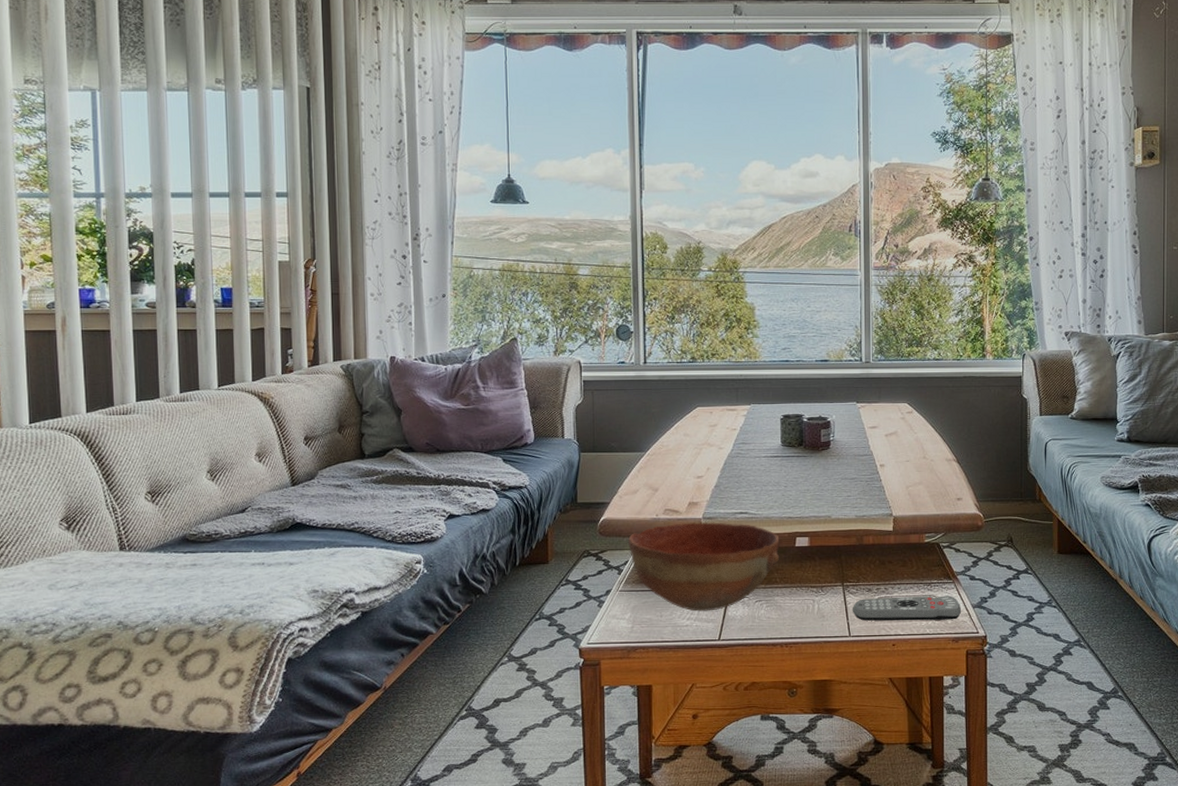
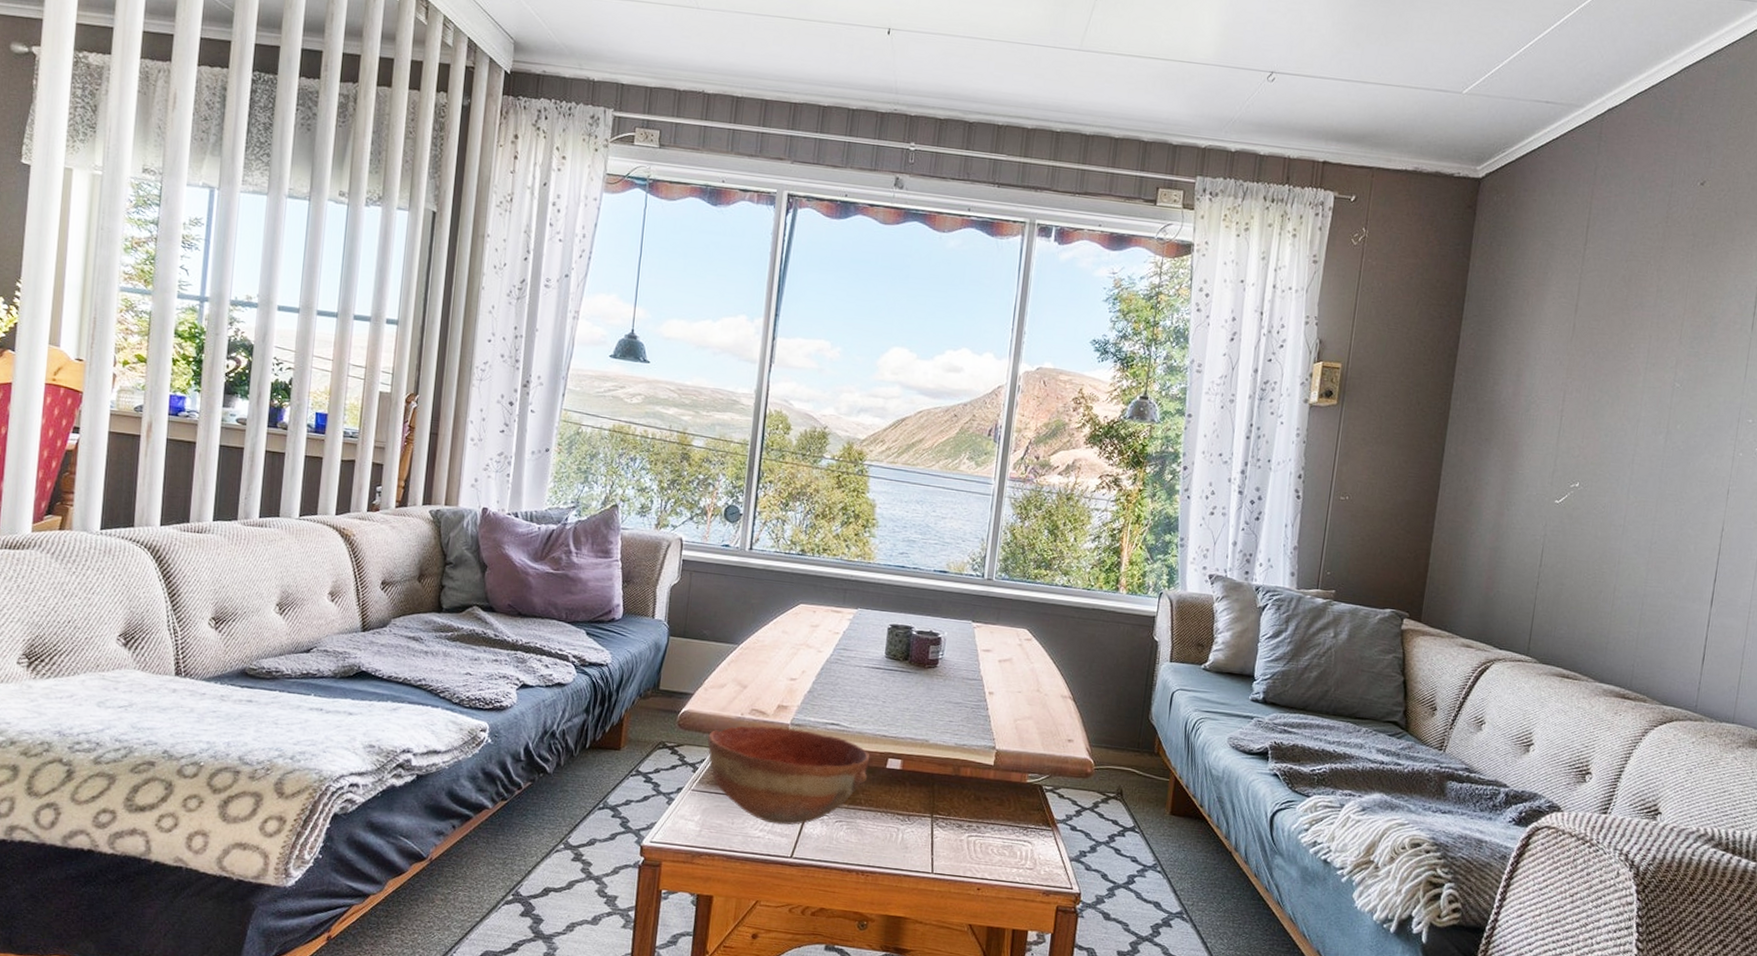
remote control: present [852,595,962,621] -> none [938,834,1058,871]

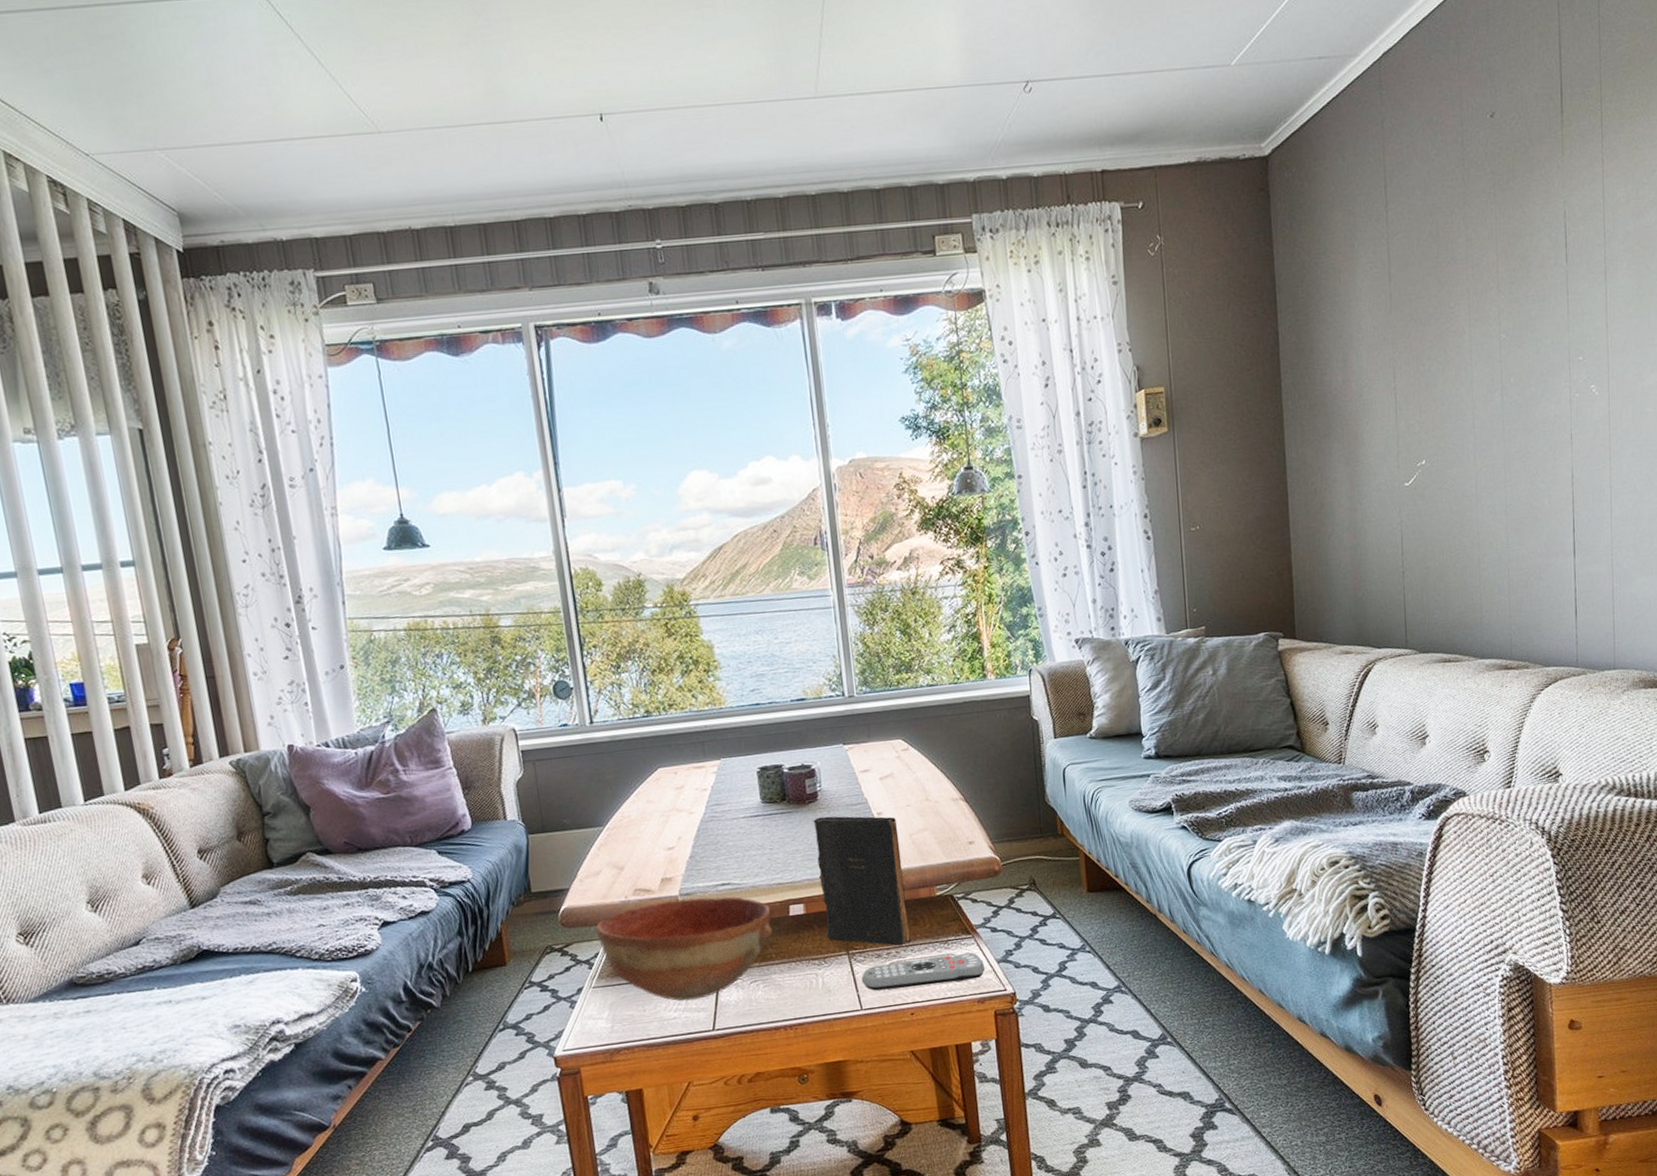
book: none [915,683,1005,822] -> present [813,816,912,946]
remote control: none [938,834,1058,871] -> present [861,952,986,991]

